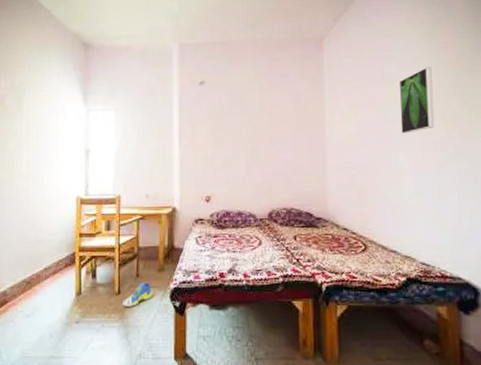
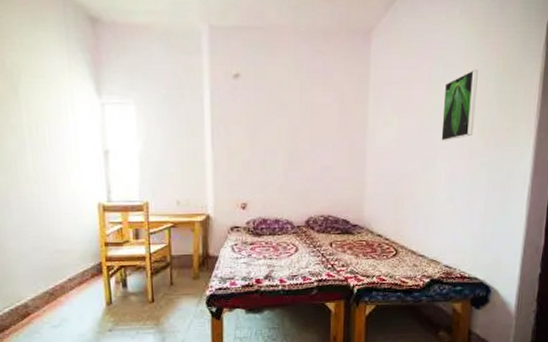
sneaker: present [122,282,152,307] -> none [157,290,188,314]

